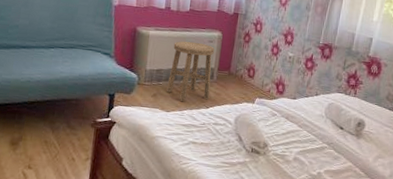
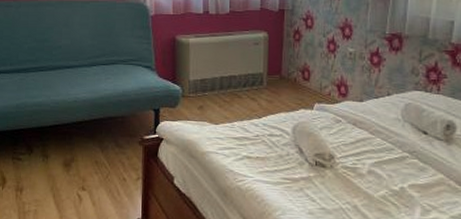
stool: present [166,41,214,101] -> none [212,46,261,112]

